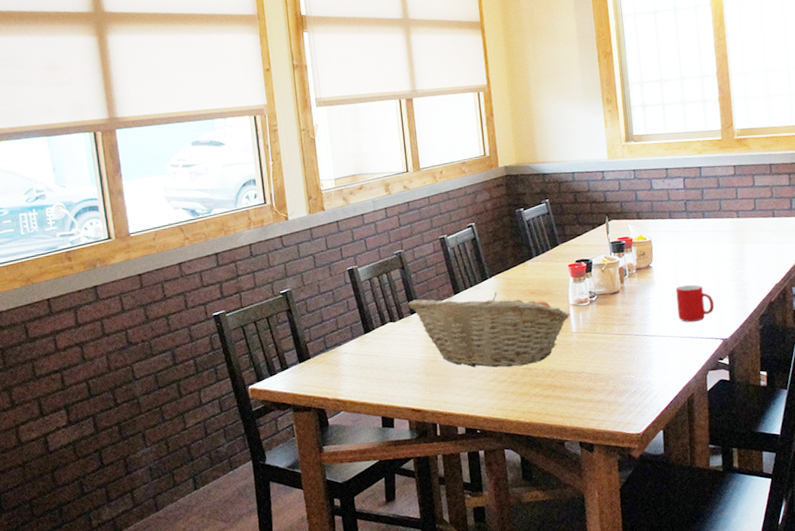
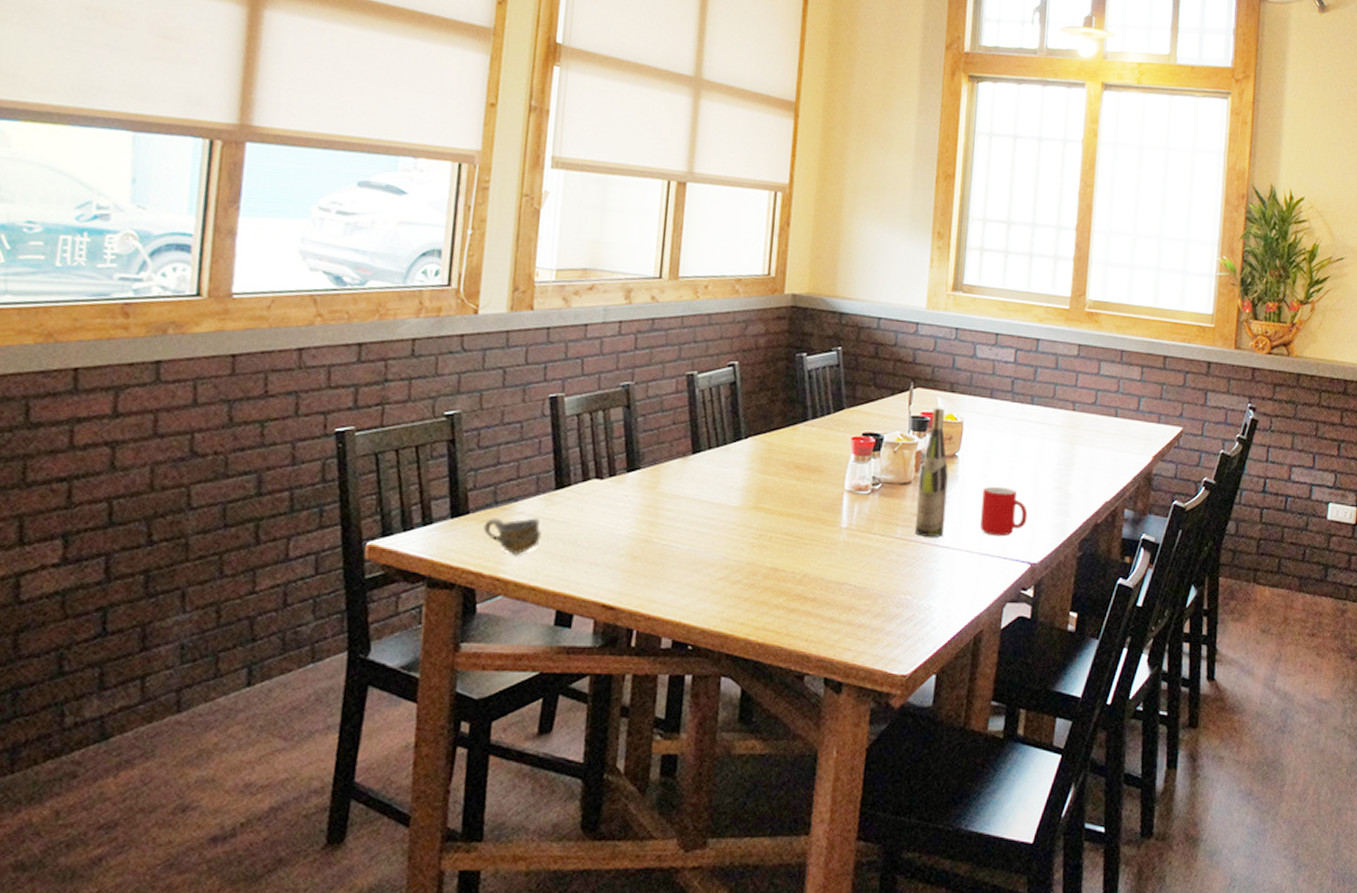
cup: none [322,355,361,382] -> present [483,518,542,554]
fruit basket: present [408,292,570,368] -> none [625,452,843,564]
wine bottle: none [624,232,651,331] -> present [915,408,949,537]

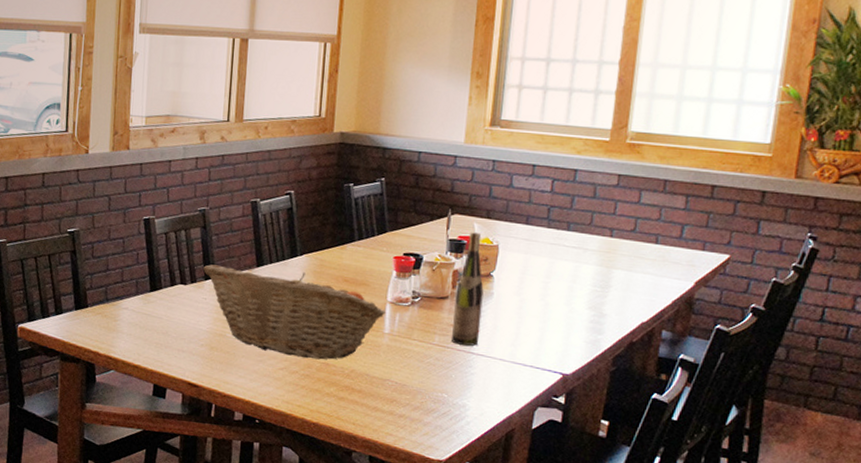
cup: present [483,518,542,554] -> none [98,311,141,340]
fruit basket: none [625,452,843,564] -> present [203,264,386,360]
cup: present [980,486,1028,537] -> none [514,303,561,349]

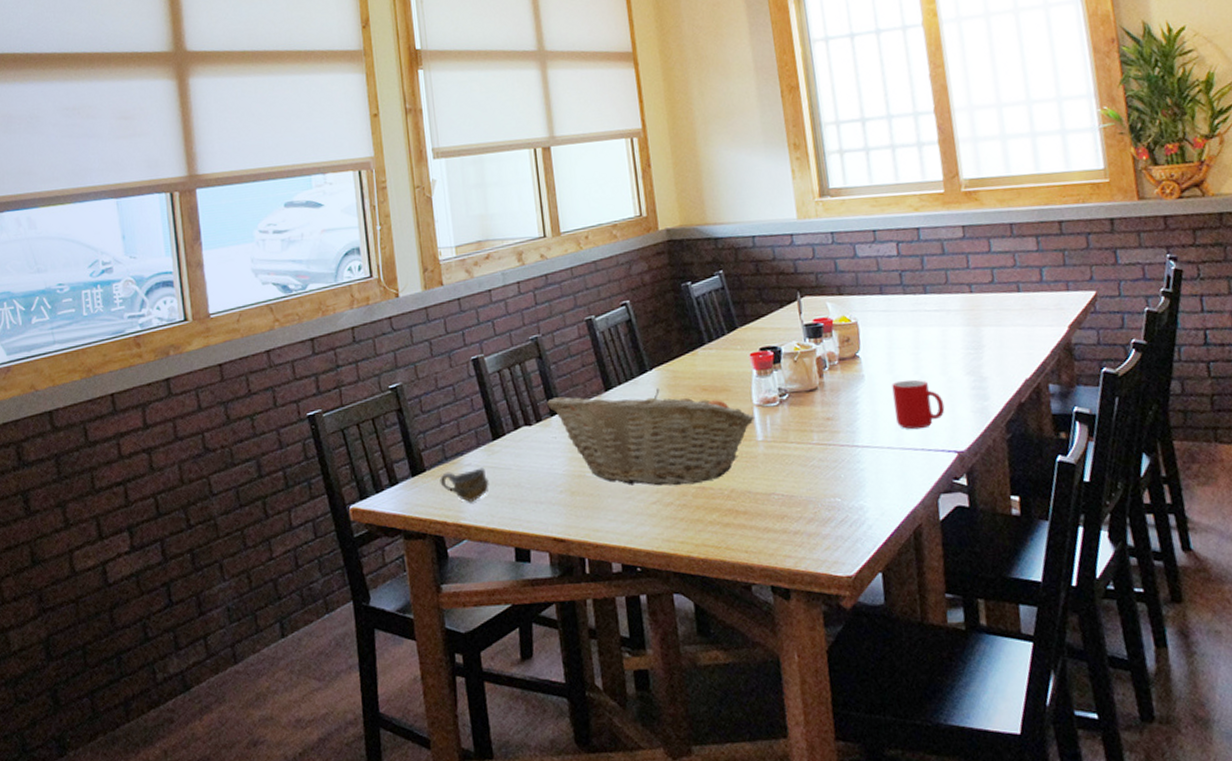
cup: none [98,311,141,340] -> present [440,467,489,502]
wine bottle: present [452,232,484,346] -> none [823,312,861,439]
cup: none [514,303,561,349] -> present [892,379,945,430]

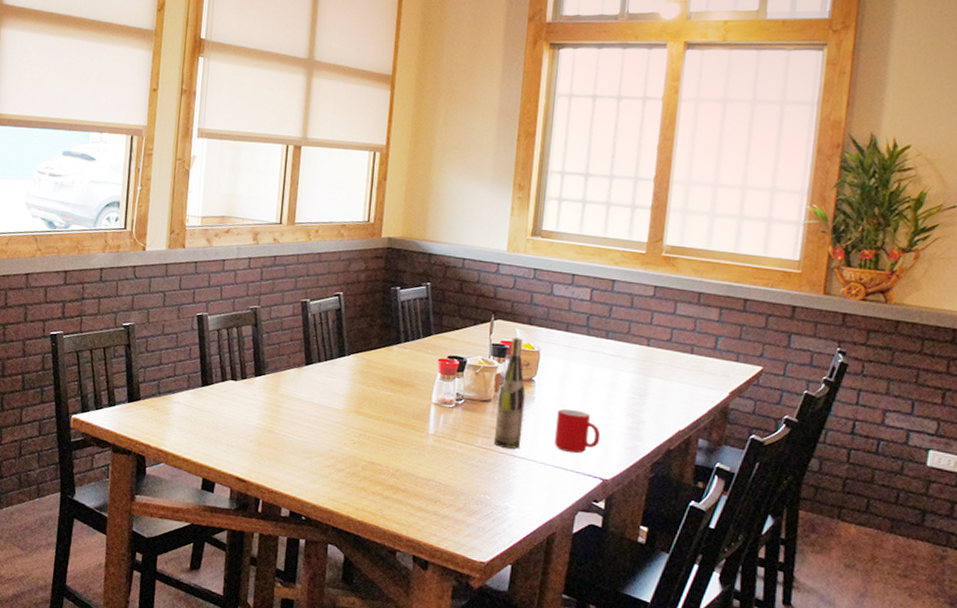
cup: present [440,467,489,502] -> none [150,404,192,433]
fruit basket: present [547,388,754,486] -> none [254,361,430,459]
wine bottle: none [823,312,861,439] -> present [494,337,526,449]

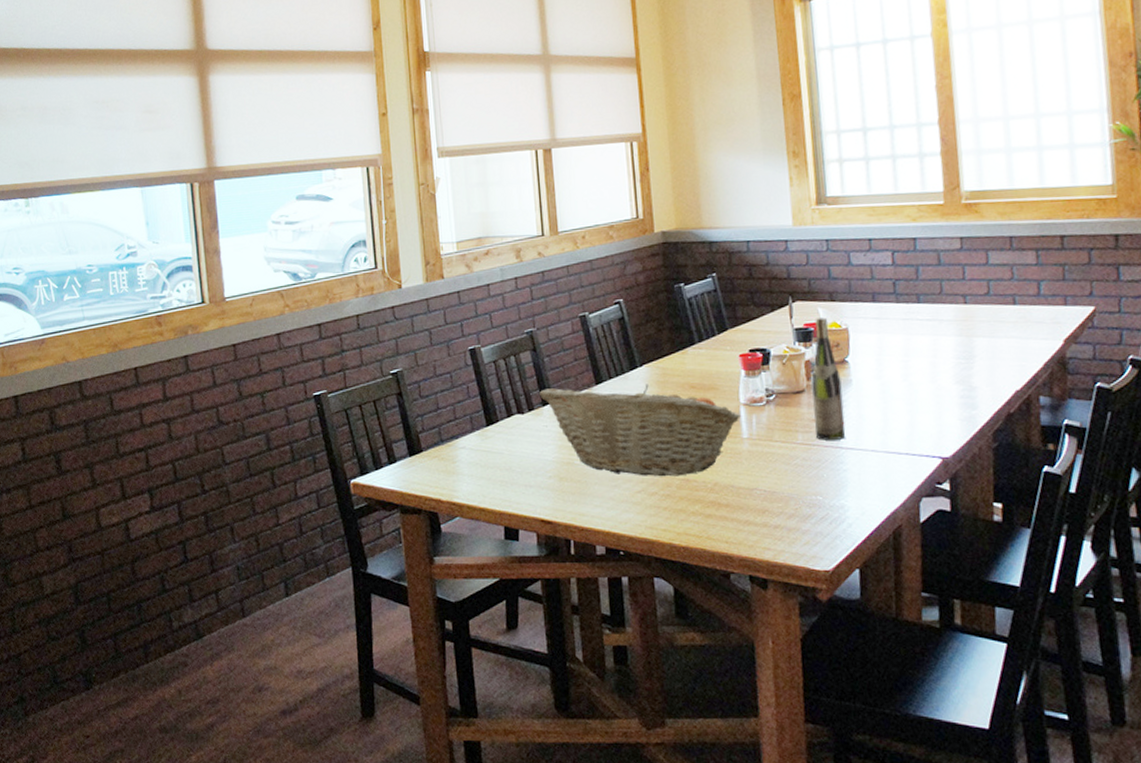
fruit basket: none [254,361,430,459] -> present [539,384,741,477]
cup: present [555,409,601,454] -> none [879,386,932,435]

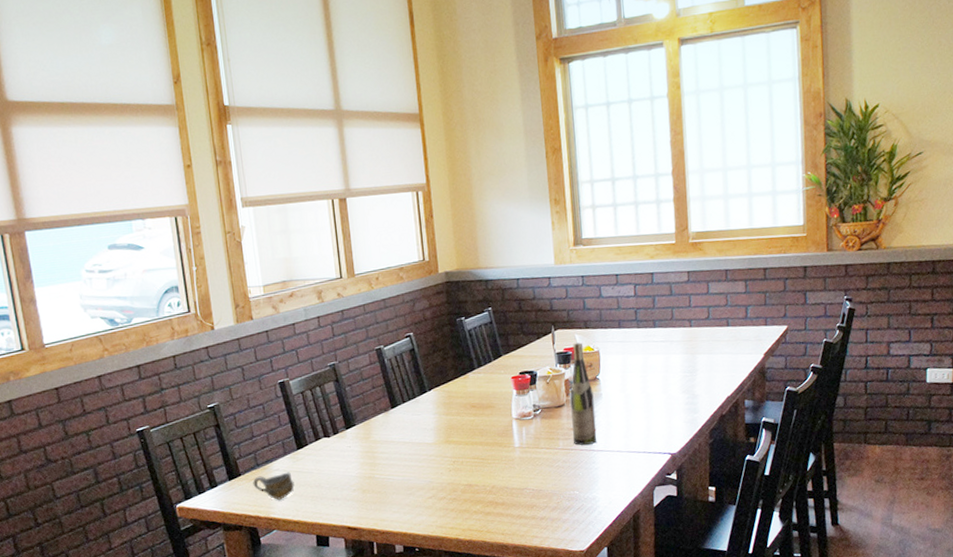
cup: none [435,451,482,482] -> present [253,472,295,500]
fruit basket: present [539,384,741,477] -> none [343,405,513,484]

